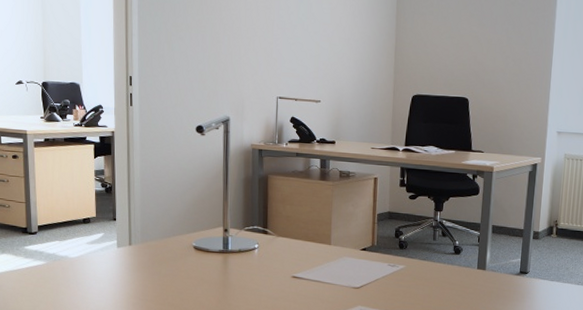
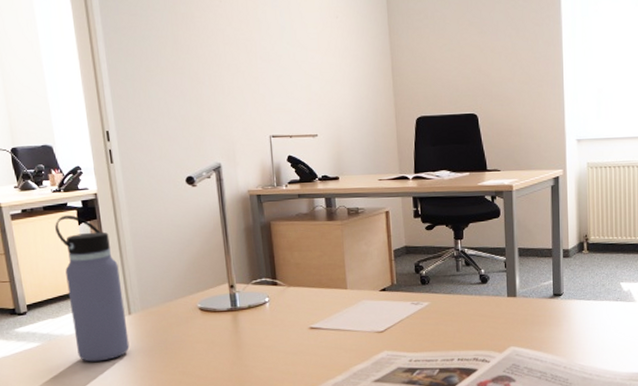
water bottle: none [73,148,127,285] -> present [55,215,130,362]

